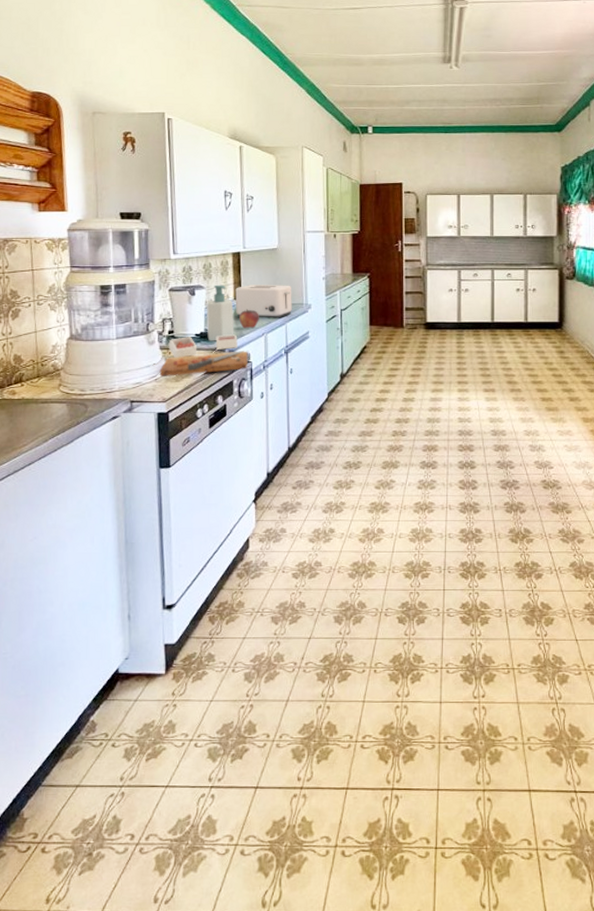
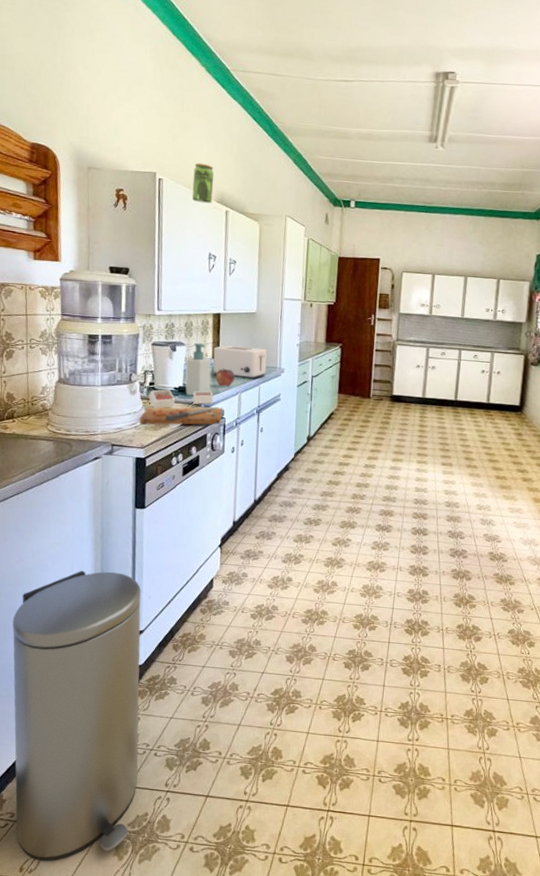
pedal bin: none [27,541,178,888] -> present [12,570,141,862]
jar: none [203,100,226,140] -> present [192,162,214,204]

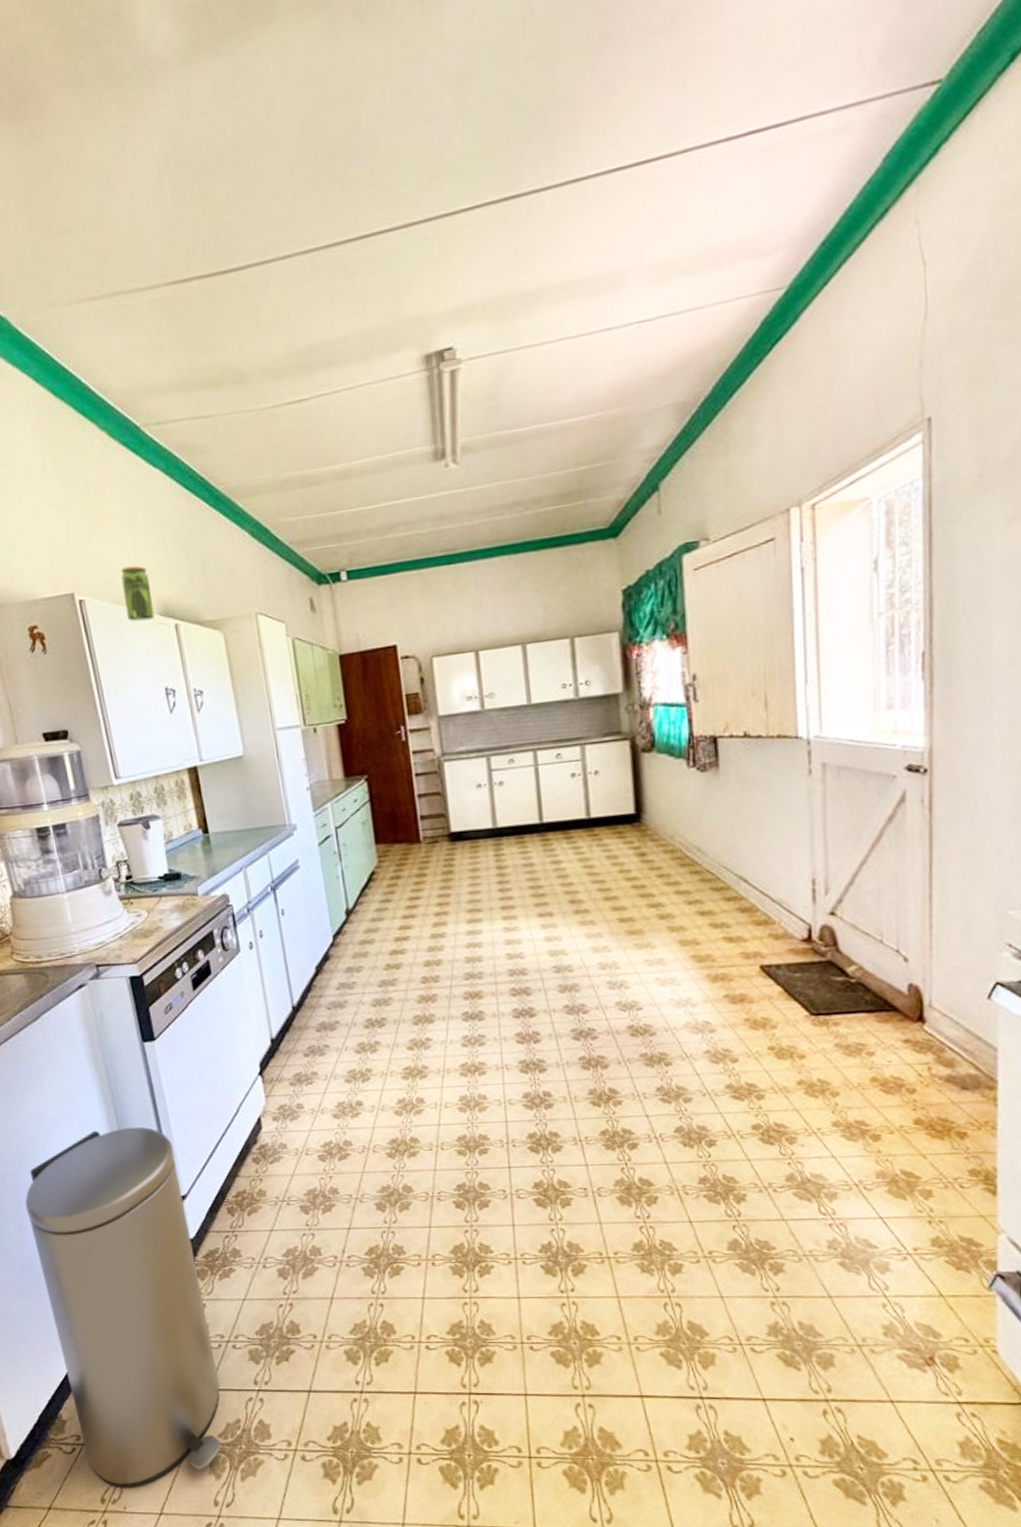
cutting board: present [139,389,222,425] -> none [123,873,228,934]
soap bottle: present [185,342,211,396] -> none [165,811,206,884]
toaster: present [213,345,267,380] -> none [198,802,273,850]
fruit: present [216,368,235,387] -> none [208,839,234,864]

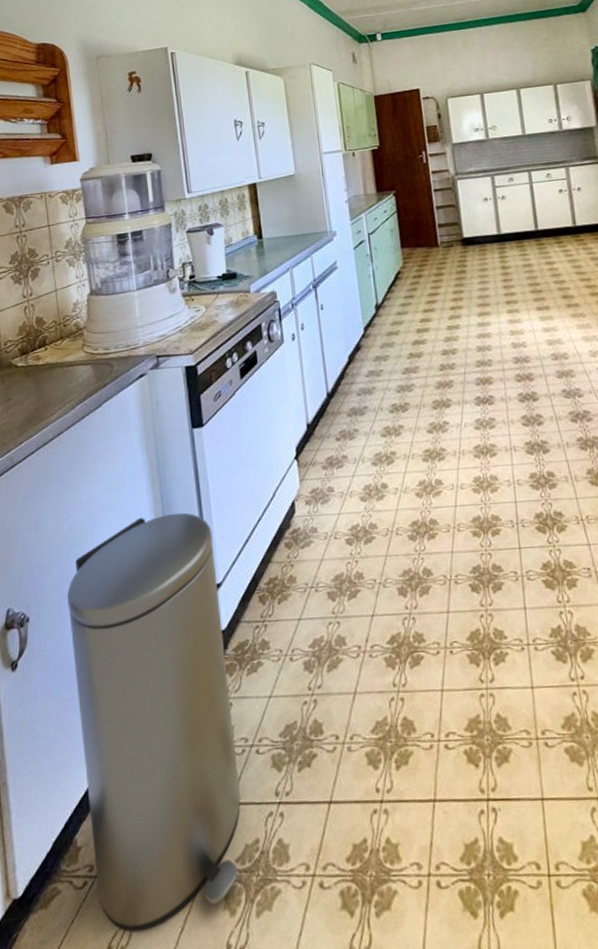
jar: present [120,565,155,622] -> none [206,27,230,69]

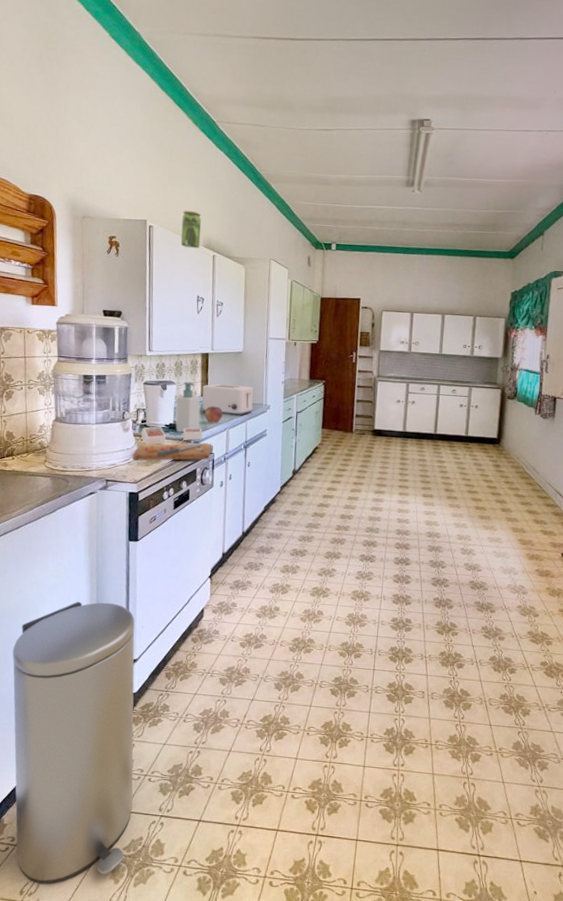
cutting board: none [183,273,275,327] -> present [132,426,211,461]
jar: none [206,27,230,69] -> present [180,210,201,249]
soap bottle: none [225,220,258,283] -> present [175,381,200,433]
toaster: none [255,213,316,253] -> present [202,383,254,416]
fruit: none [261,243,283,266] -> present [205,405,223,424]

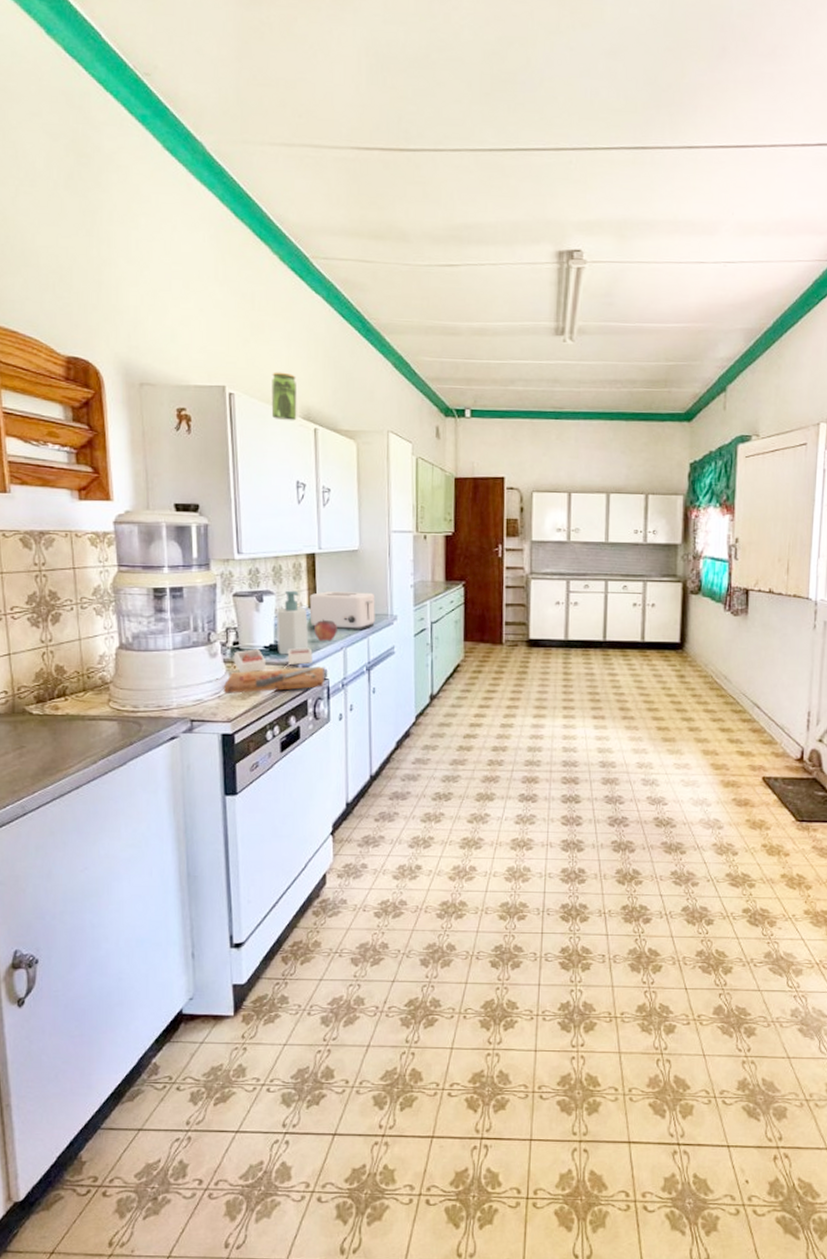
pedal bin: present [12,601,135,885] -> none [80,874,249,1232]

